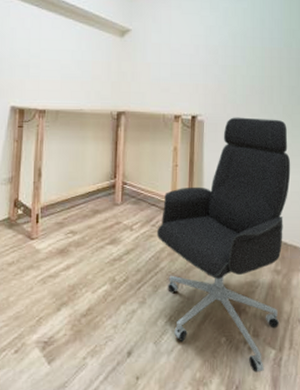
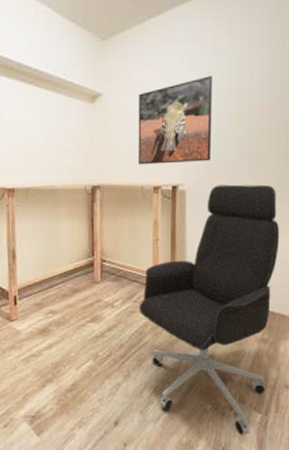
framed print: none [161,20,229,95] -> present [138,76,212,165]

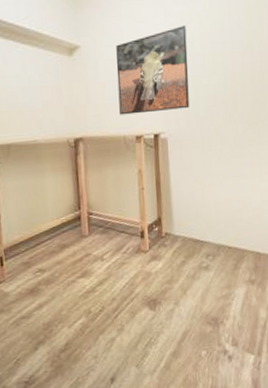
office chair: present [138,184,280,435] -> none [128,128,260,379]

